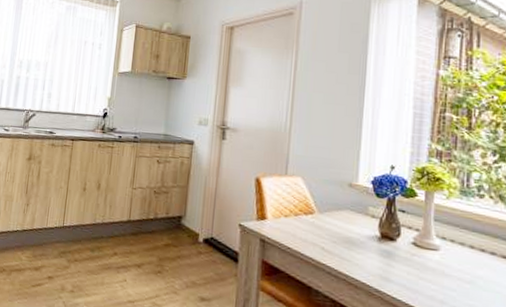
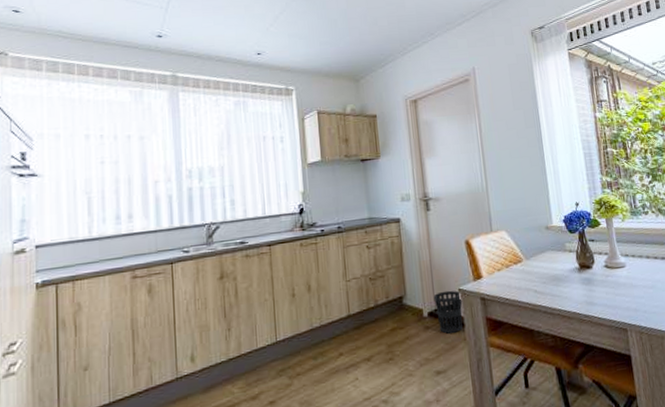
wastebasket: none [211,221,241,266] -> present [433,290,463,334]

